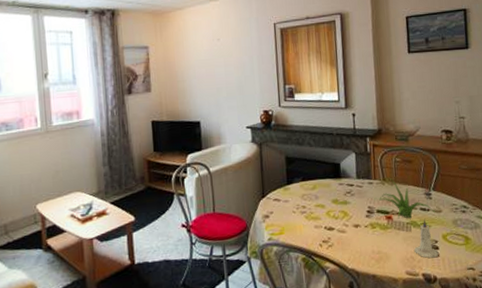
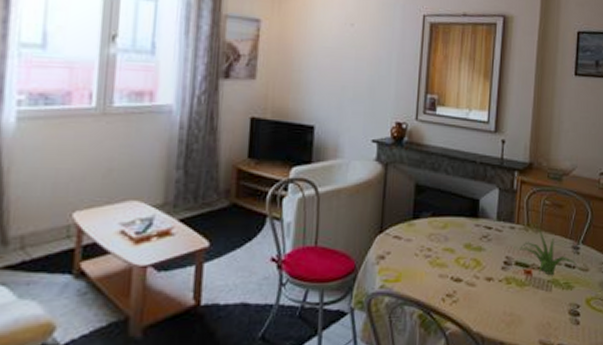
candle: present [414,219,439,258] -> none [552,278,579,325]

